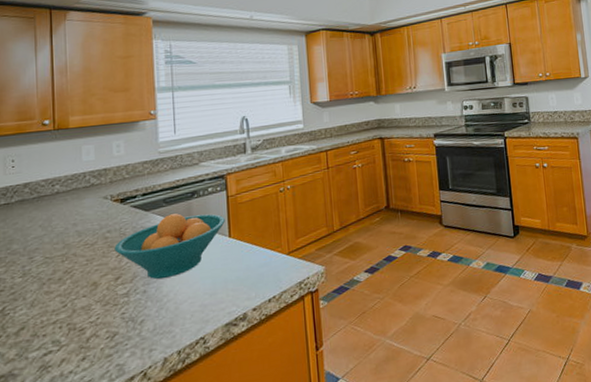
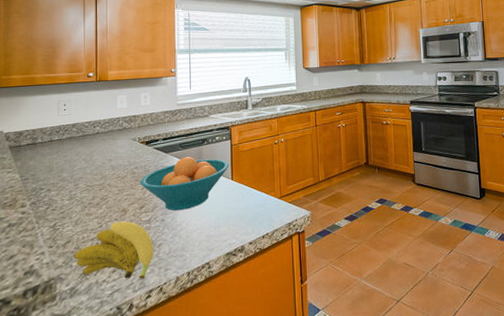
banana: none [30,296,134,367] -> present [74,221,153,280]

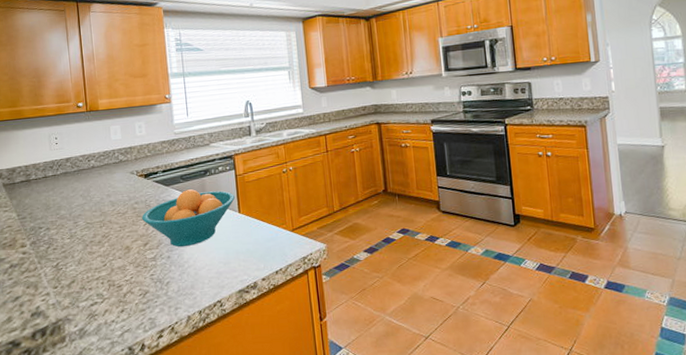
banana: present [74,221,153,280] -> none [79,259,162,319]

